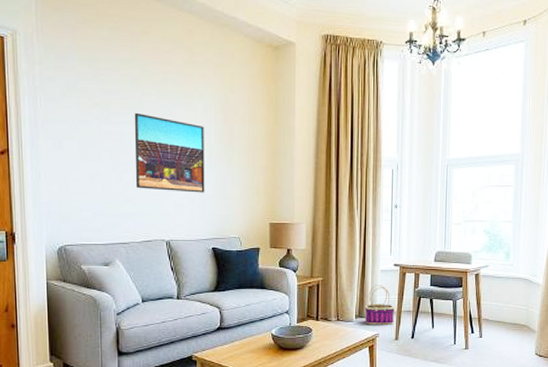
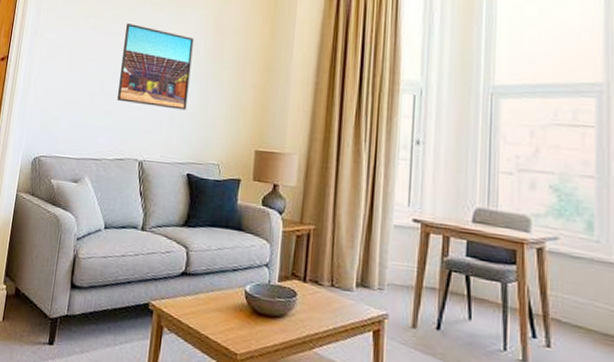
basket: present [365,285,395,325] -> none [369,244,413,305]

